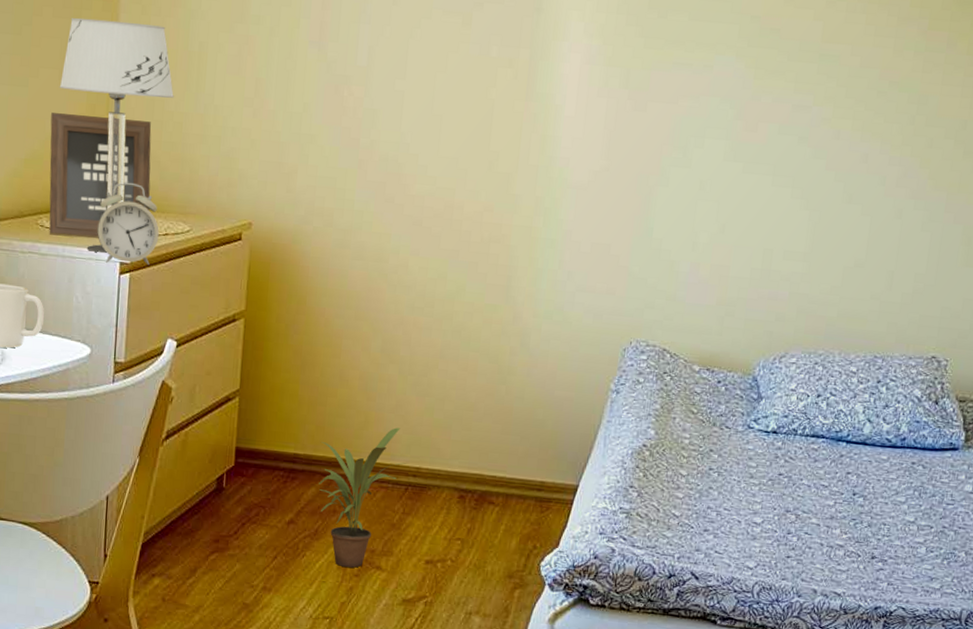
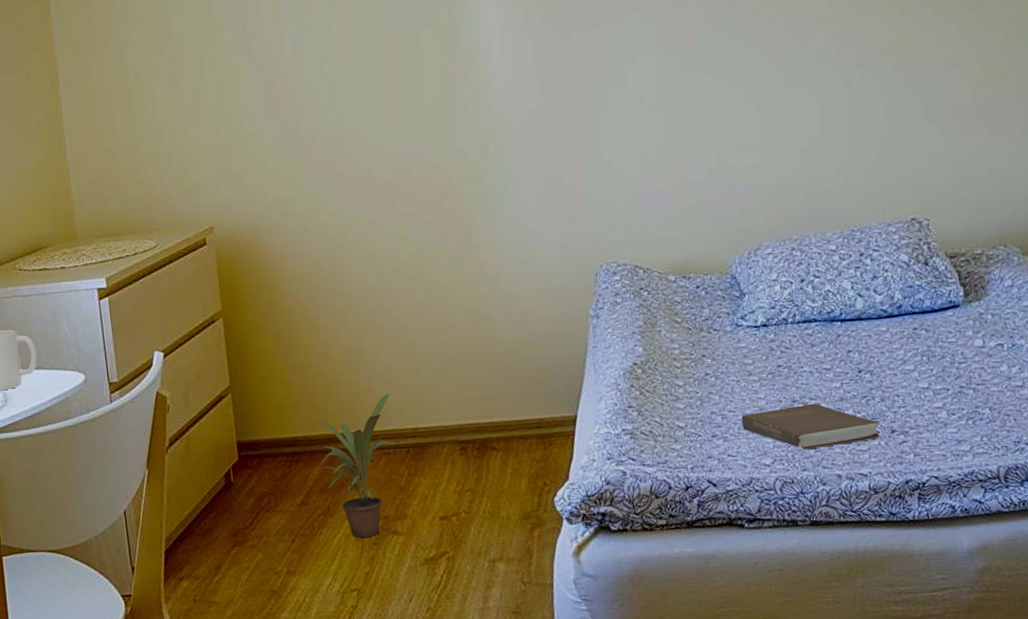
picture frame: present [49,113,152,239] -> none [11,152,116,277]
table lamp: present [59,18,174,254] -> none [13,62,120,284]
alarm clock: present [97,182,159,266] -> none [70,212,129,292]
book: none [733,514,863,562] -> present [741,403,881,450]

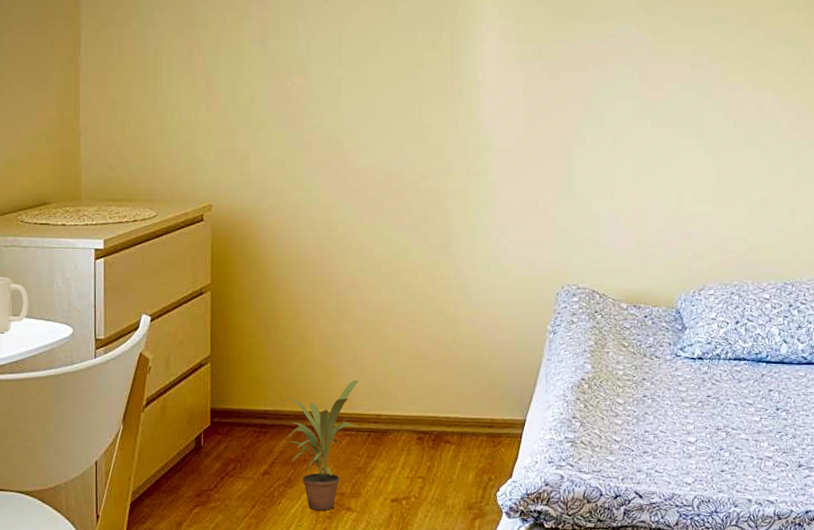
book: present [741,403,881,450] -> none [670,433,790,474]

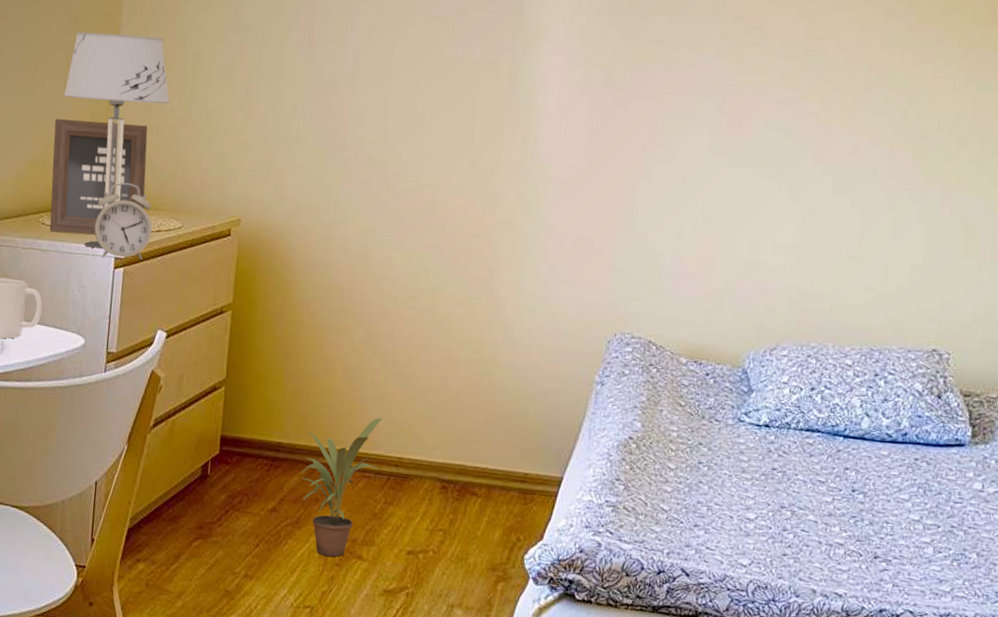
picture frame: none [24,120,119,230] -> present [49,119,148,236]
table lamp: none [30,34,134,242] -> present [63,32,170,250]
alarm clock: none [72,176,128,250] -> present [94,182,153,260]

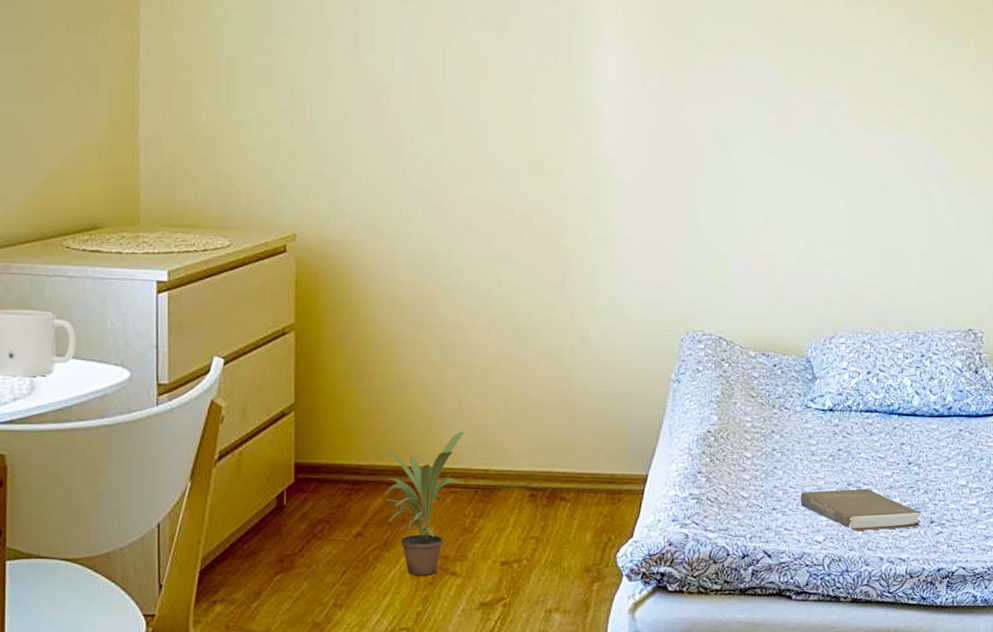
picture frame: present [49,119,148,236] -> none [71,130,186,259]
table lamp: present [63,32,170,250] -> none [78,32,204,273]
alarm clock: present [94,182,153,260] -> none [130,198,197,283]
book: none [725,510,865,561] -> present [800,488,922,531]

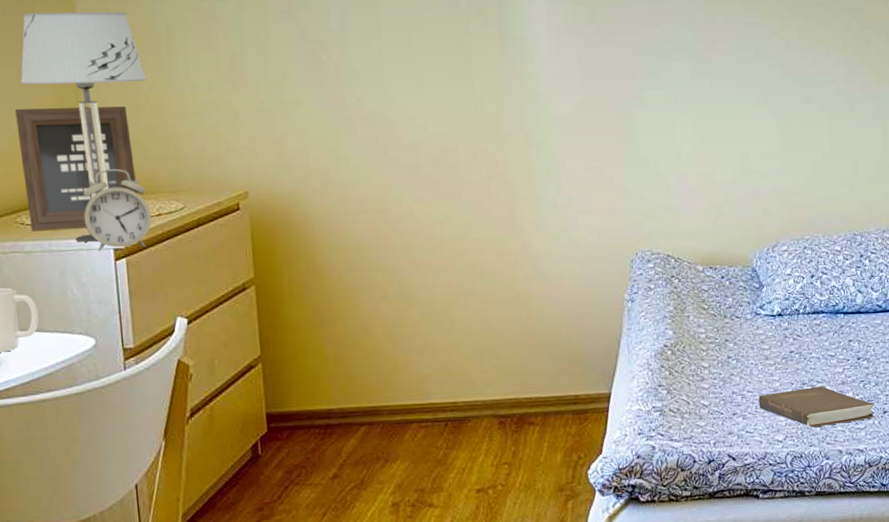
picture frame: none [71,130,186,259] -> present [15,106,138,232]
table lamp: none [78,32,204,273] -> present [20,11,146,243]
alarm clock: none [130,198,197,283] -> present [83,168,152,251]
potted plant: present [385,431,475,576] -> none [353,367,443,511]

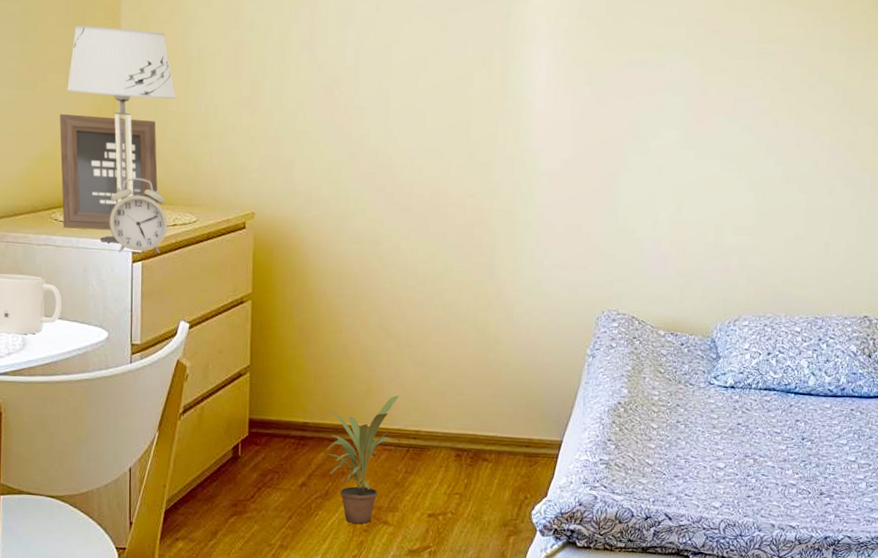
potted plant: none [353,367,443,511] -> present [327,395,407,524]
book: present [758,386,875,428] -> none [700,460,812,500]

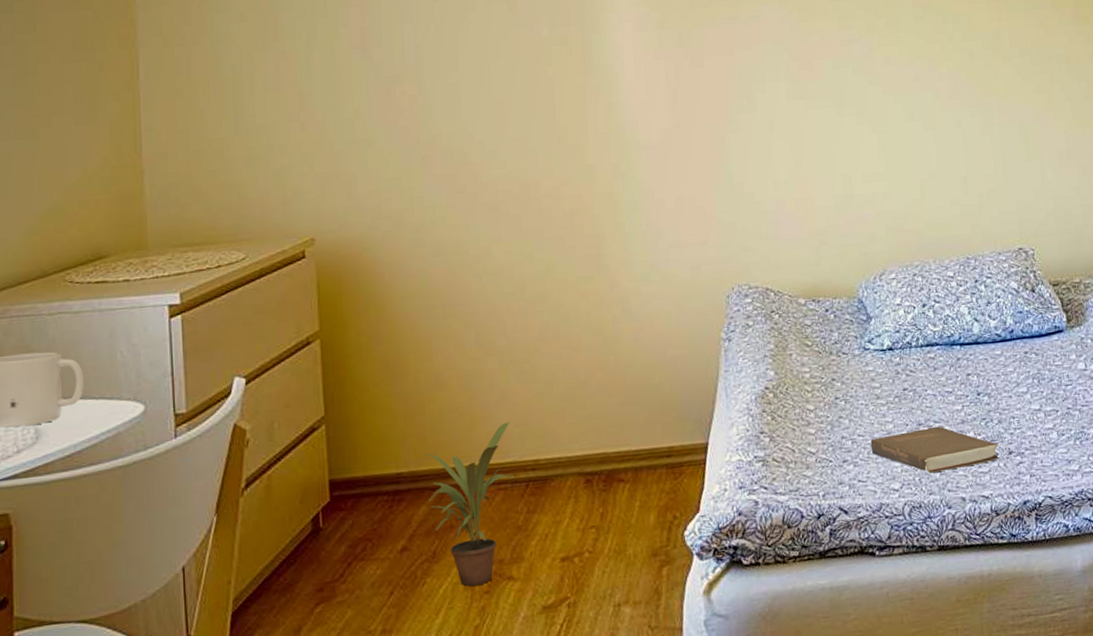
picture frame: present [60,114,158,231] -> none [70,153,197,290]
table lamp: present [66,25,176,244] -> none [76,55,210,300]
alarm clock: present [109,177,168,254] -> none [138,218,211,308]
book: none [700,460,812,500] -> present [870,426,1000,474]

